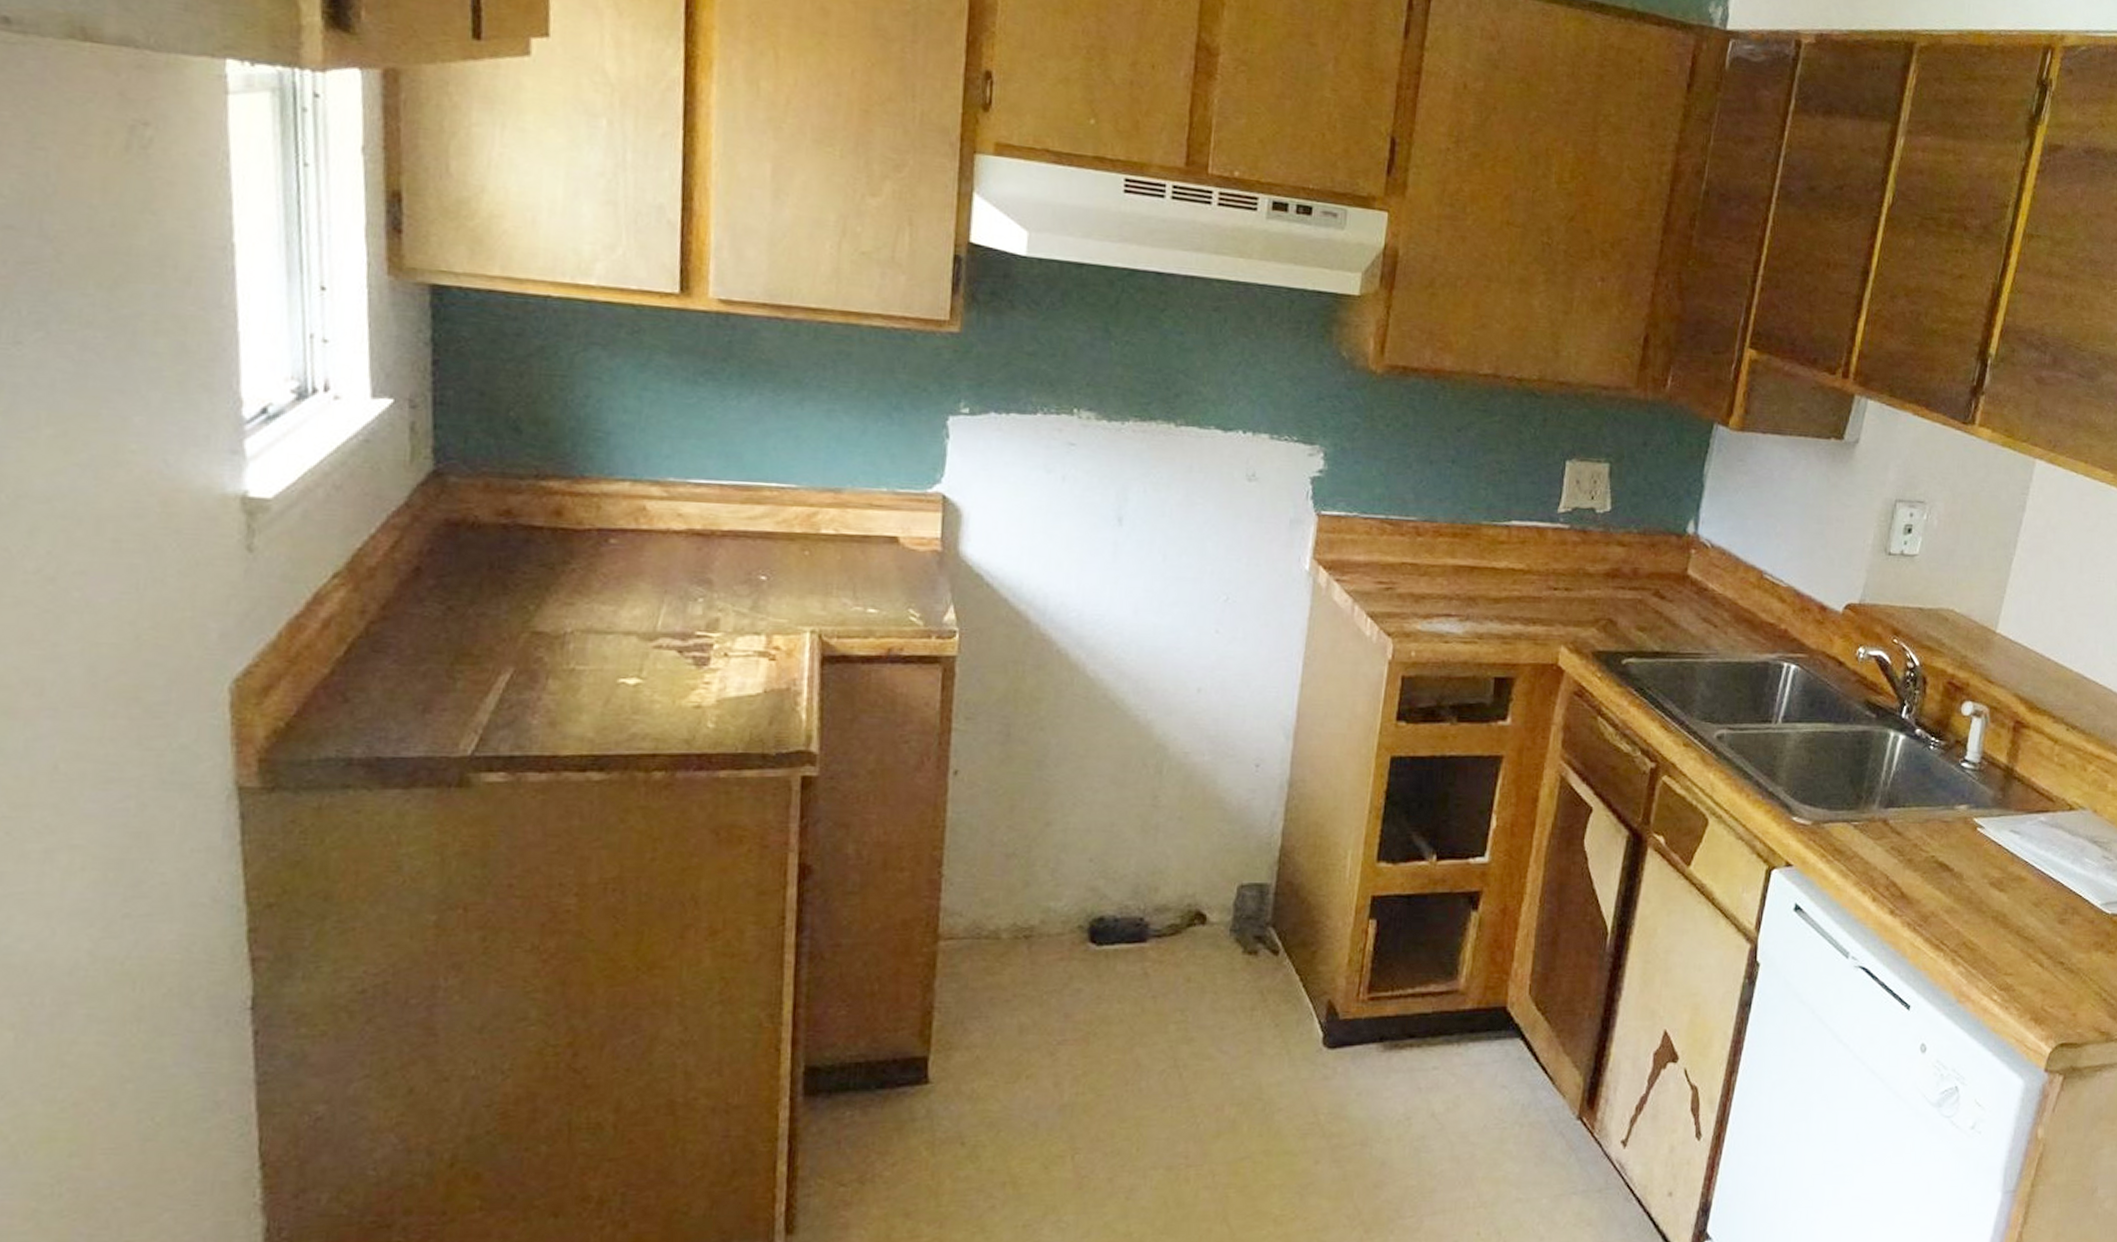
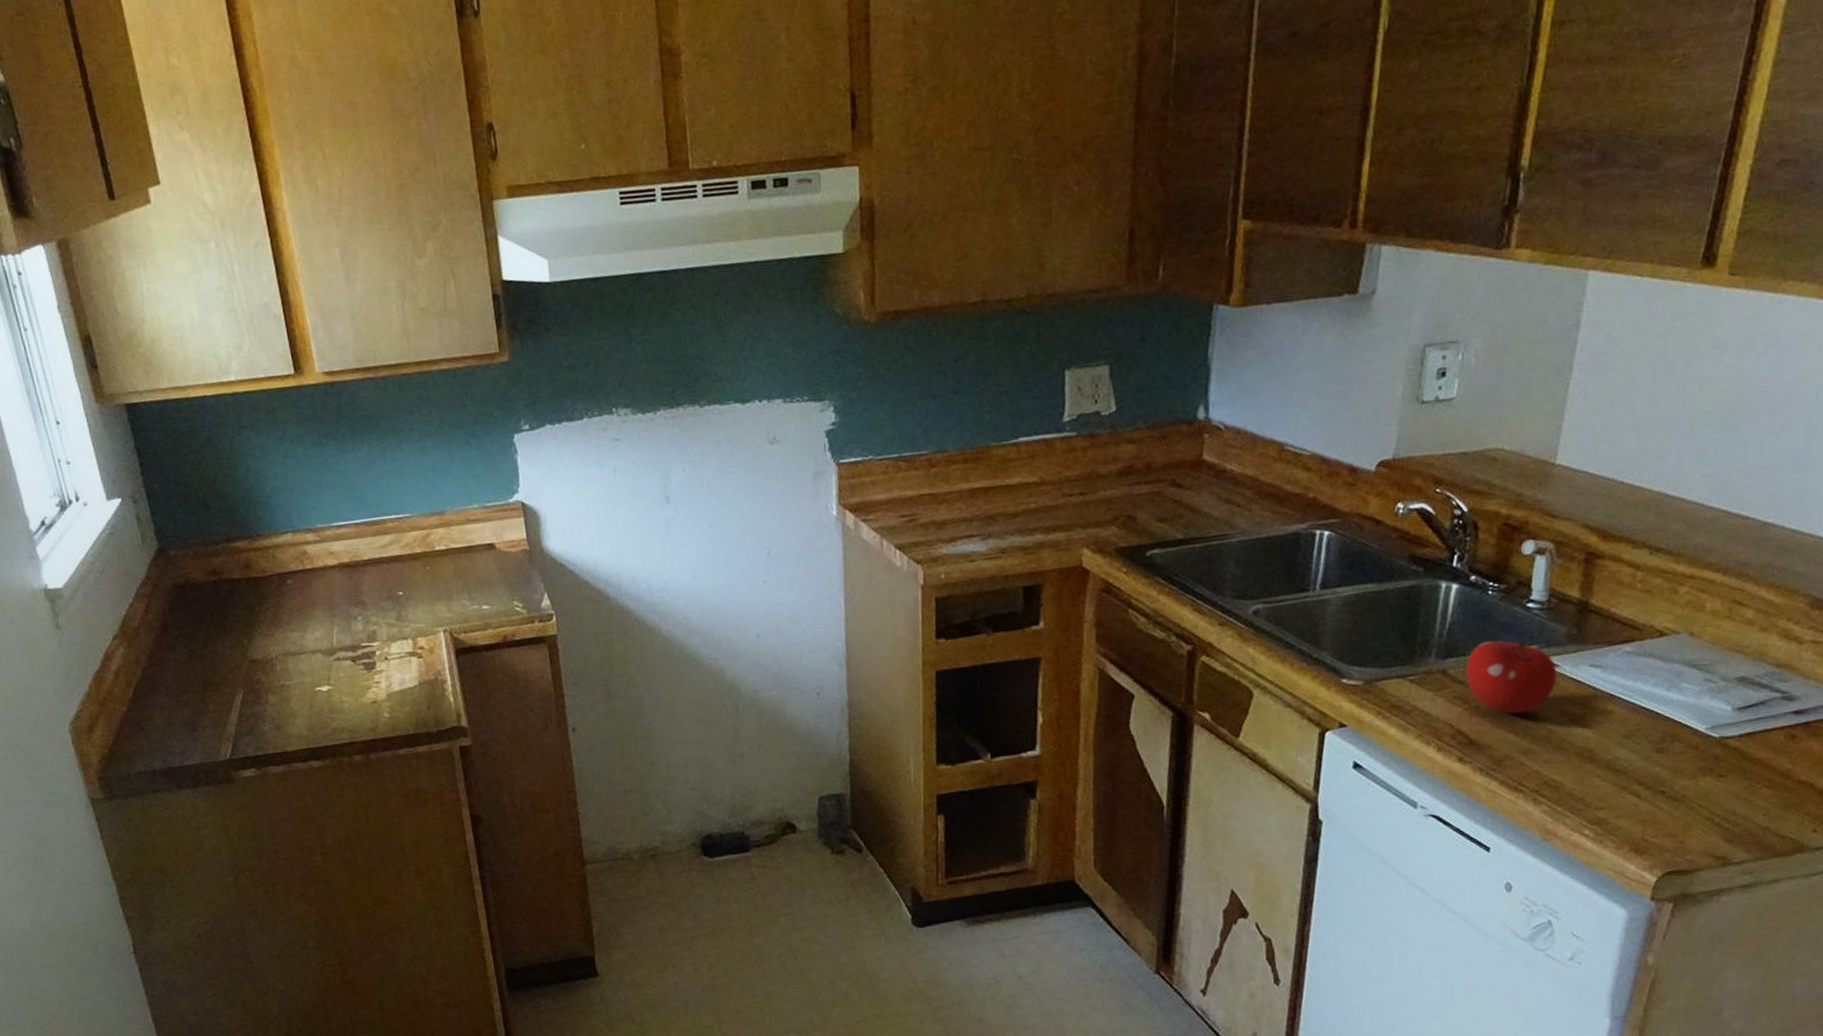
fruit: none [1903,795,1982,871] -> present [1465,640,1557,714]

